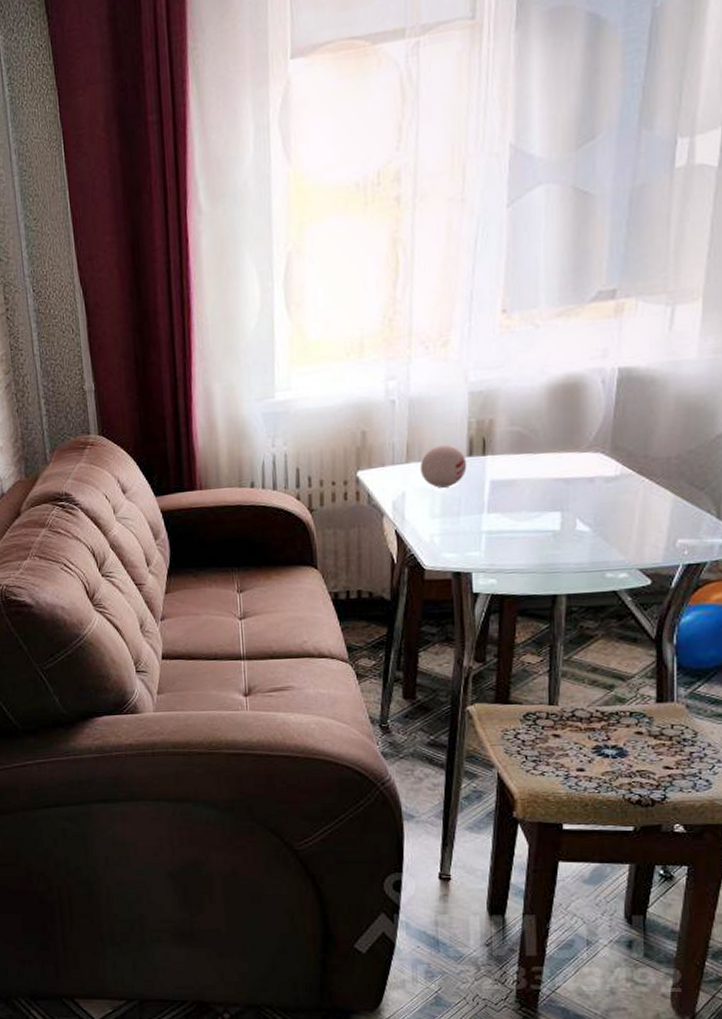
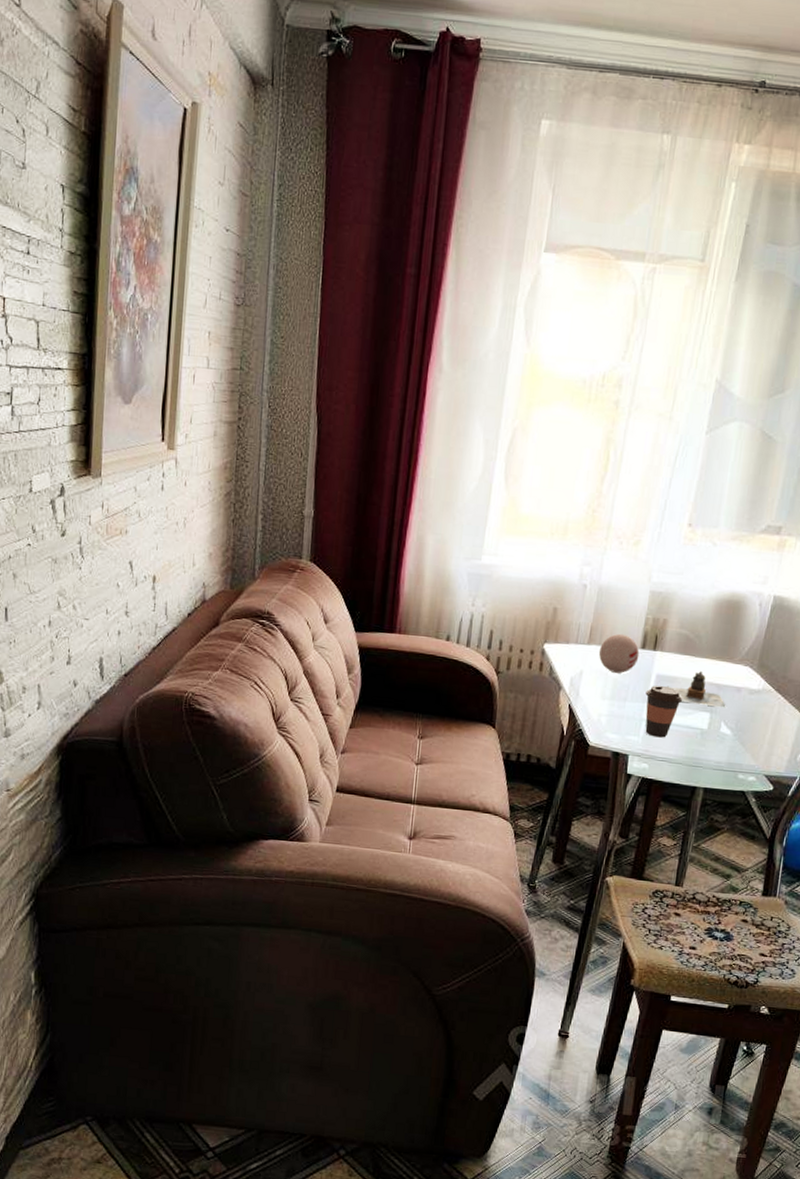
coffee cup: none [481,491,526,549] -> present [645,685,683,738]
teapot: none [505,468,579,505] -> present [667,671,726,708]

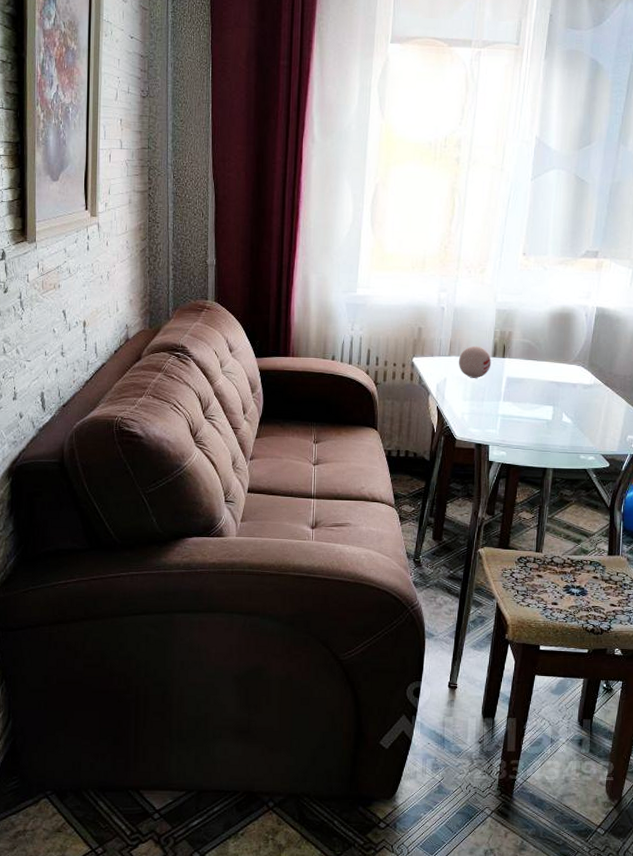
coffee cup: present [645,685,683,738] -> none [499,386,530,429]
teapot: present [667,671,726,708] -> none [516,373,566,401]

